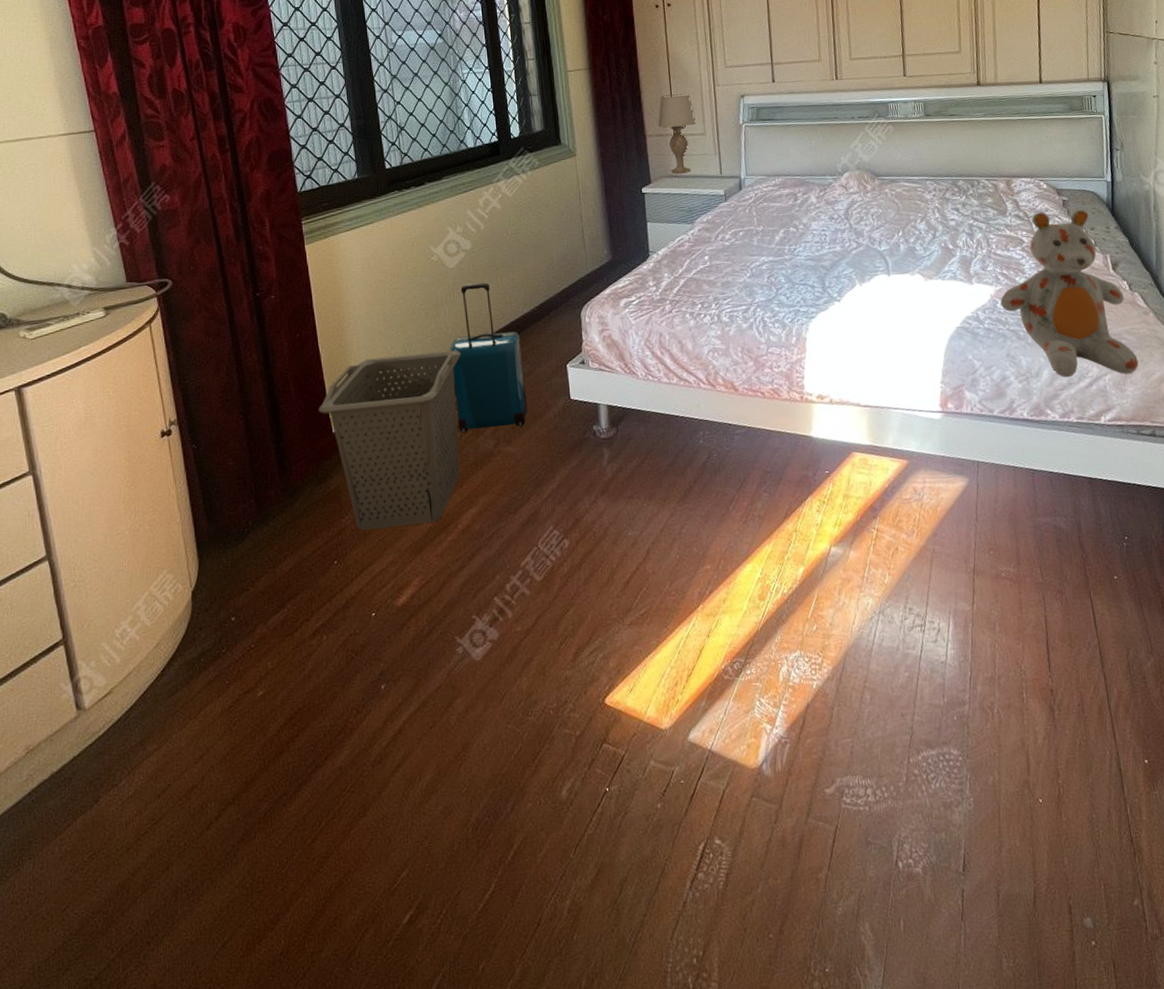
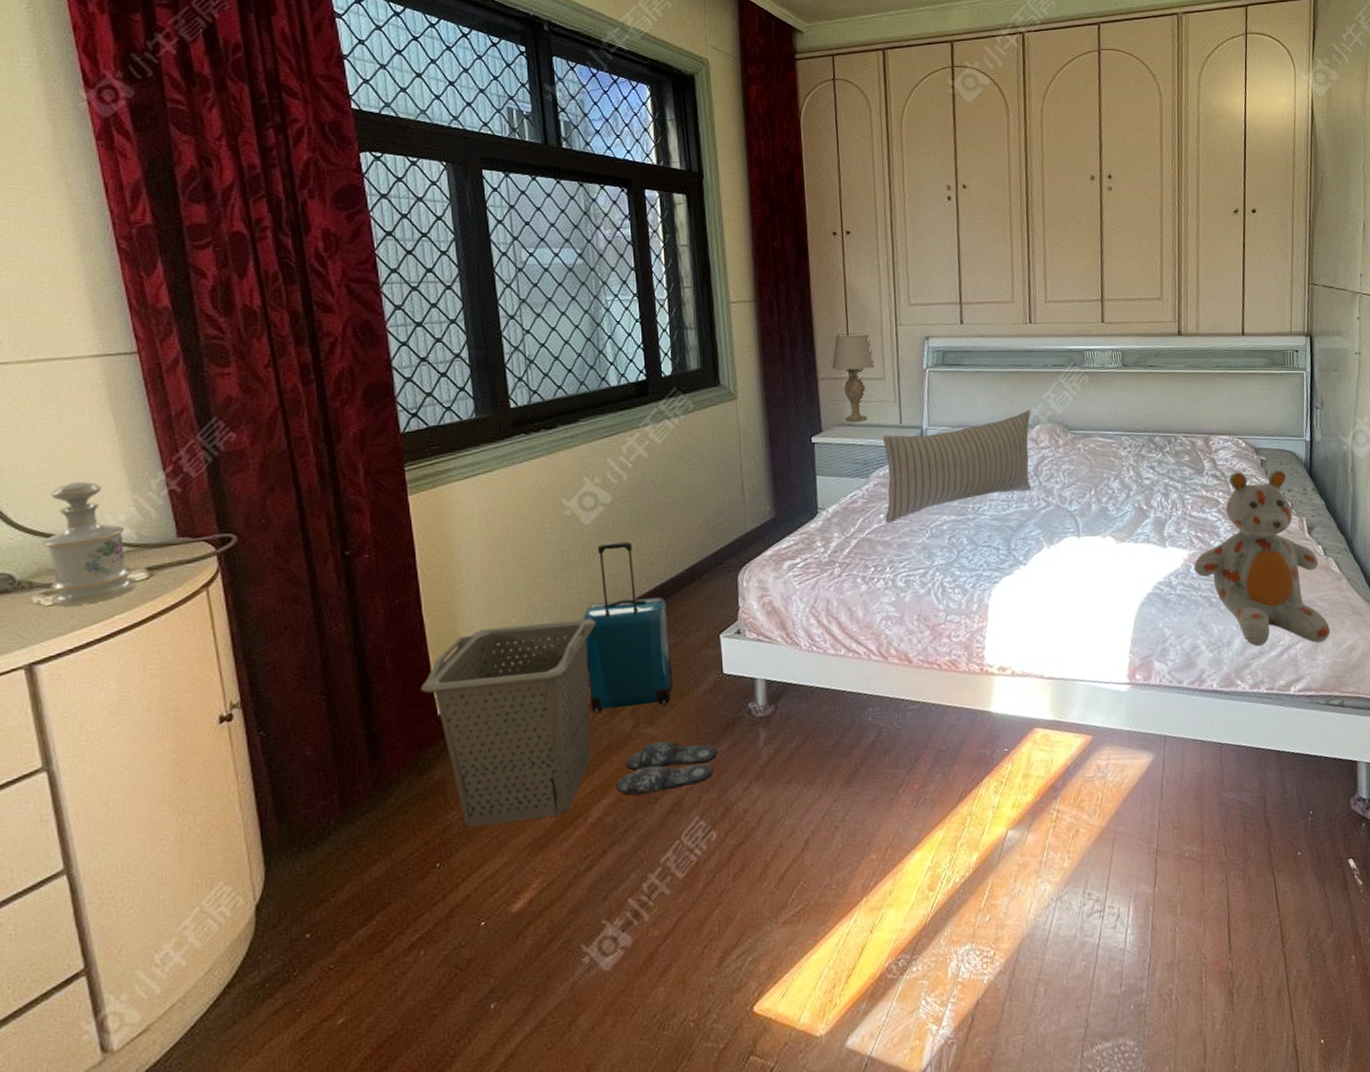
perfume bottle: none [26,237,97,340] -> present [42,481,137,607]
slippers: none [481,458,567,506] -> present [615,741,717,796]
pillow: none [705,158,843,264] -> present [882,410,1032,523]

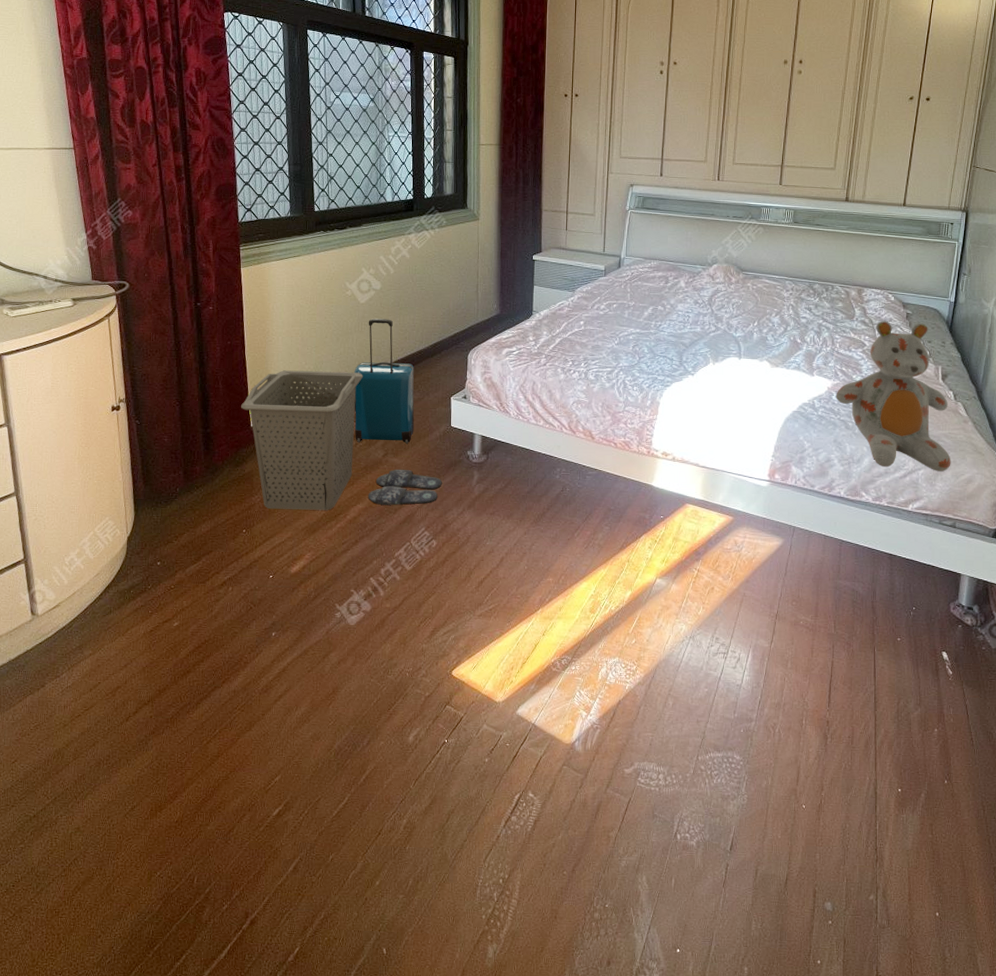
perfume bottle: present [42,481,137,607] -> none [10,234,66,319]
table lamp: present [832,333,875,423] -> none [554,176,588,247]
pillow: present [882,410,1032,523] -> none [585,251,711,329]

